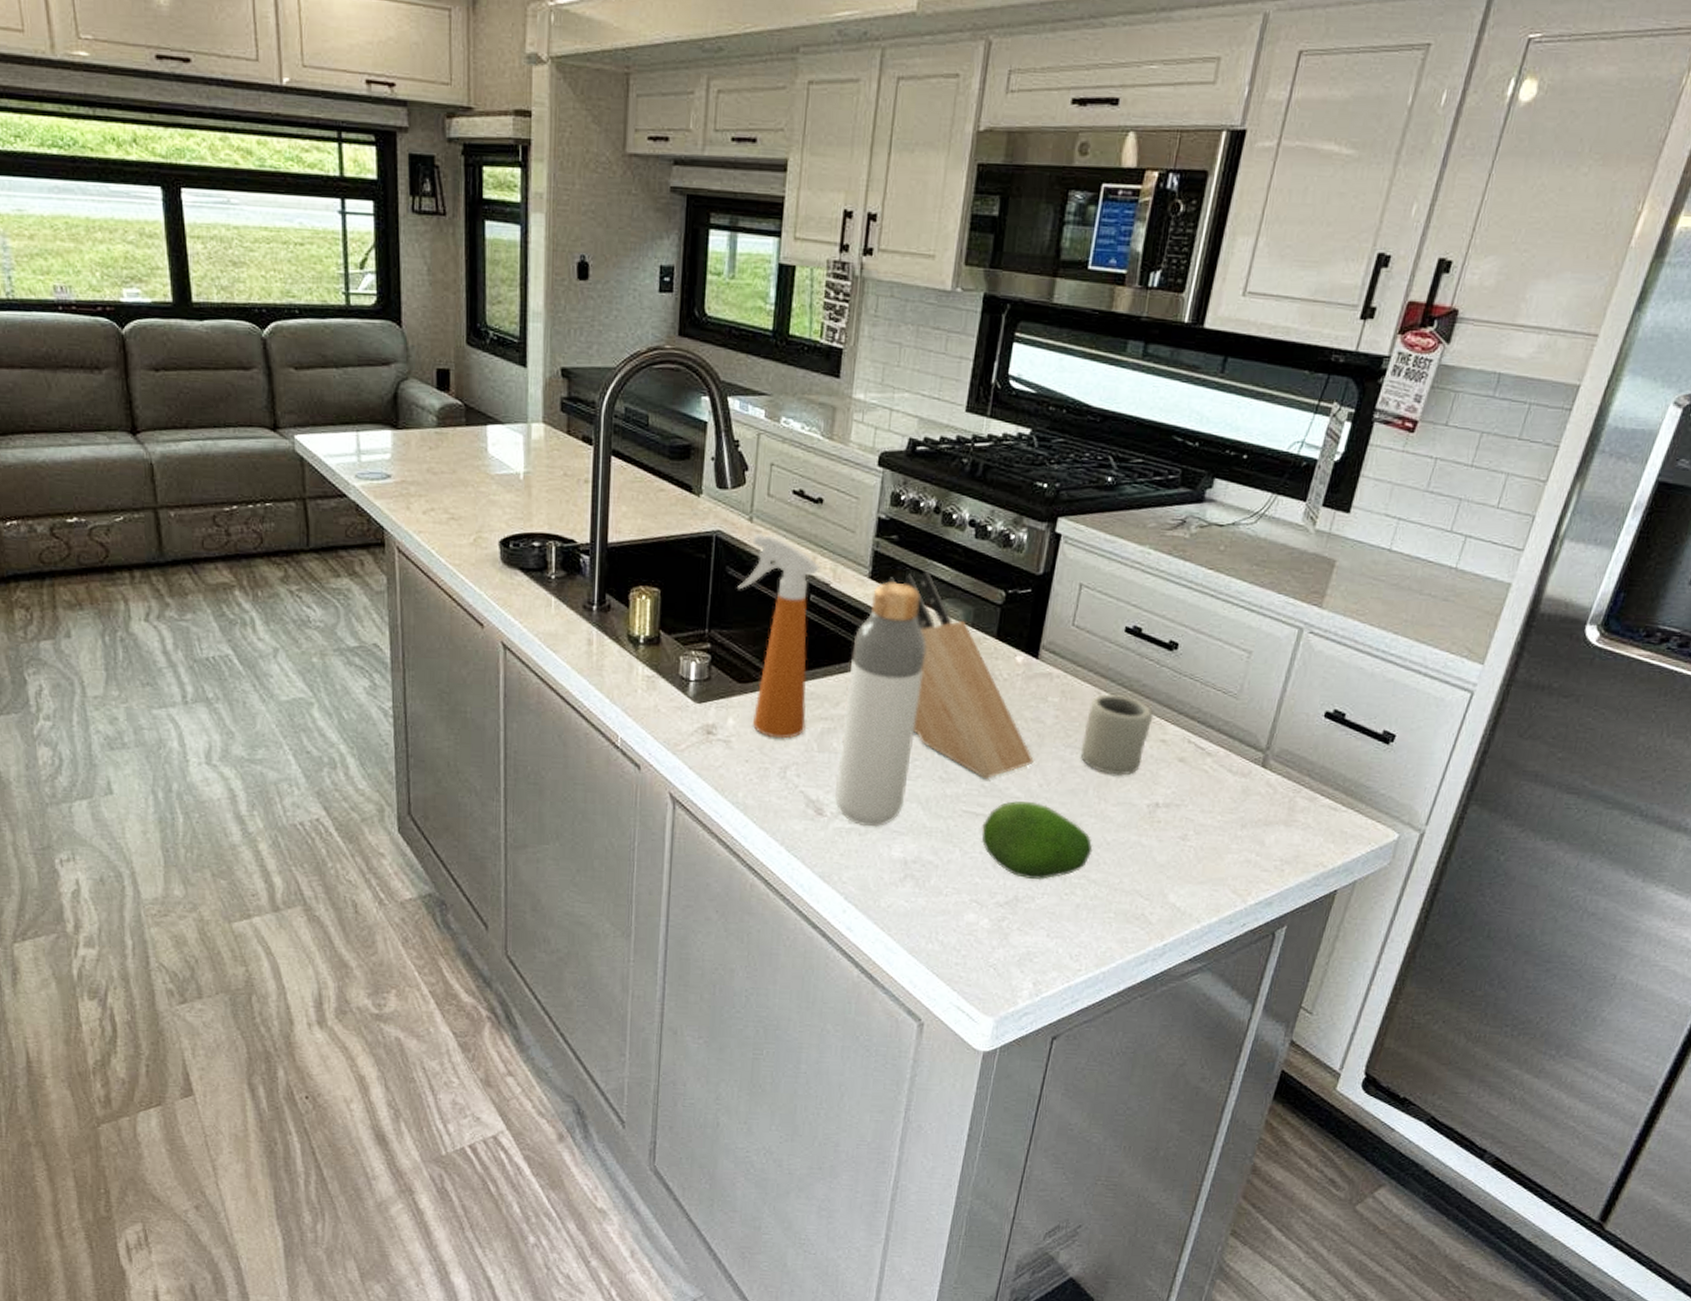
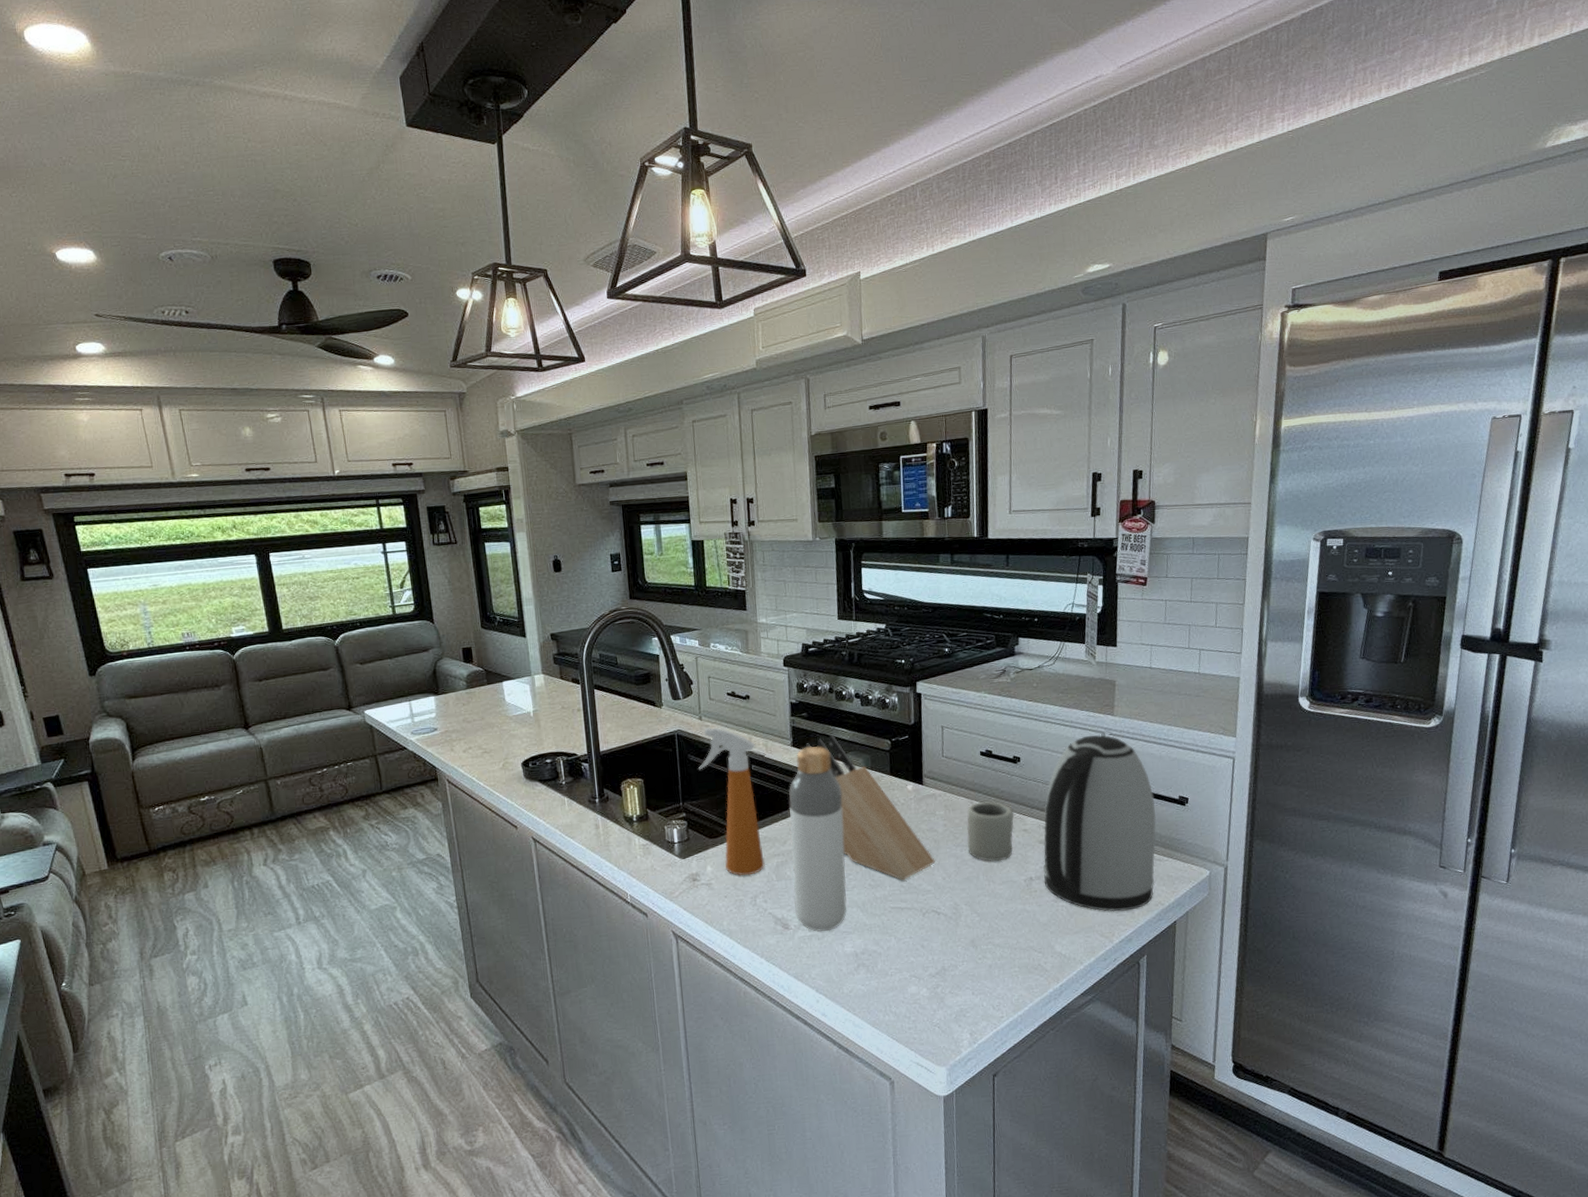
fruit: present [981,801,1093,881] -> none [907,892,992,952]
kettle: none [1173,629,1350,867] -> present [1043,735,1157,912]

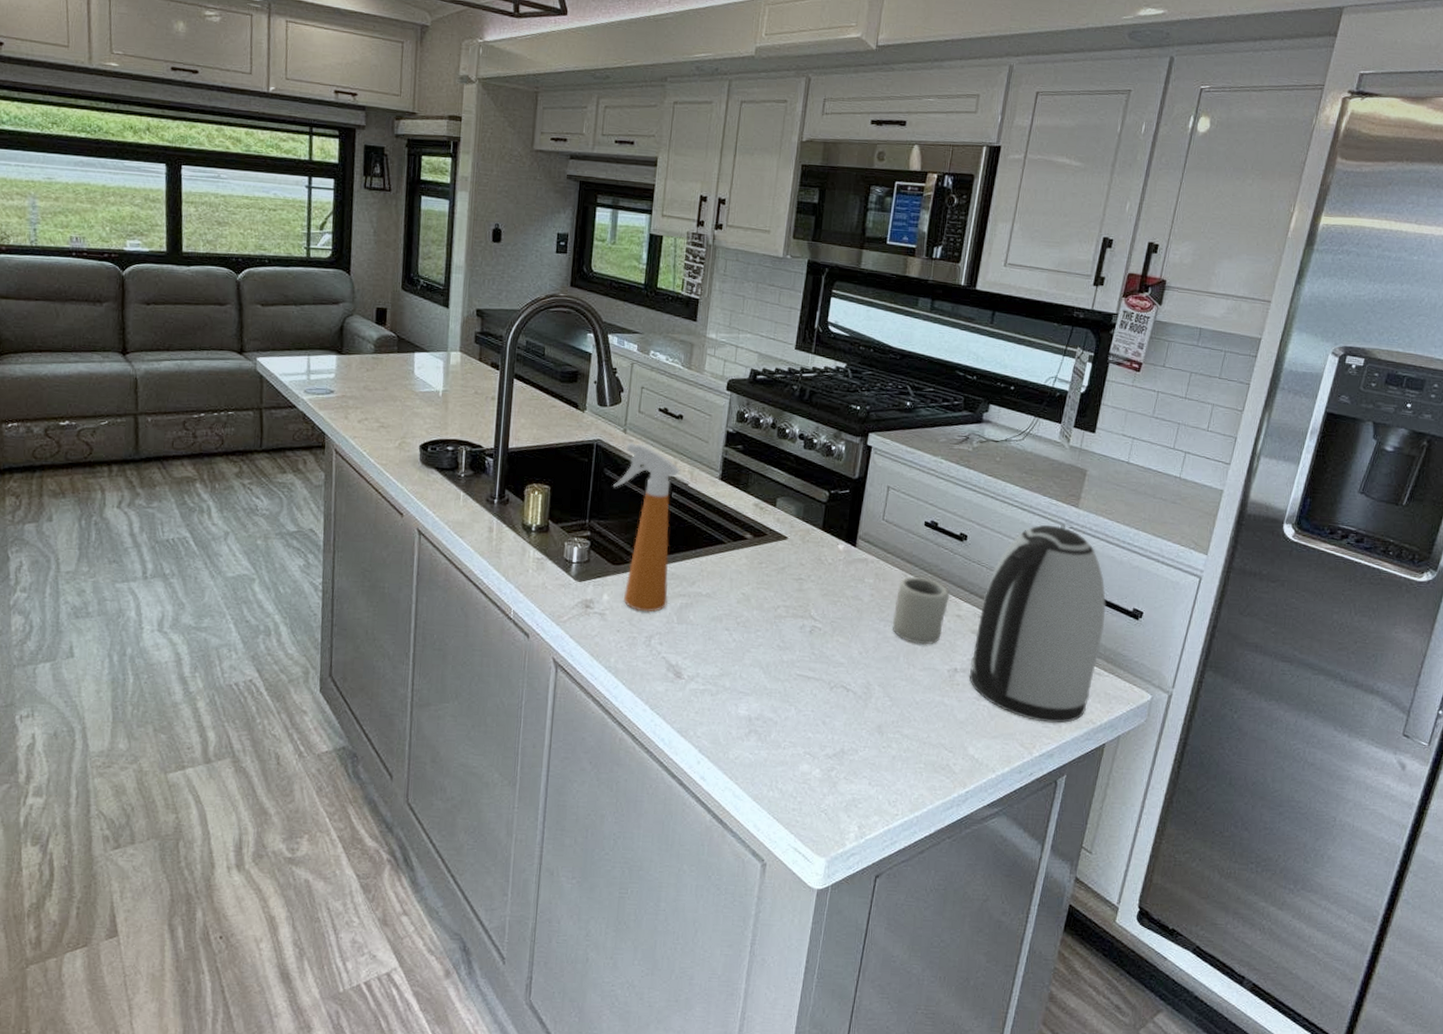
bottle: present [789,746,847,932] -> none [691,483,766,689]
knife block: present [805,734,935,881] -> none [734,474,855,648]

